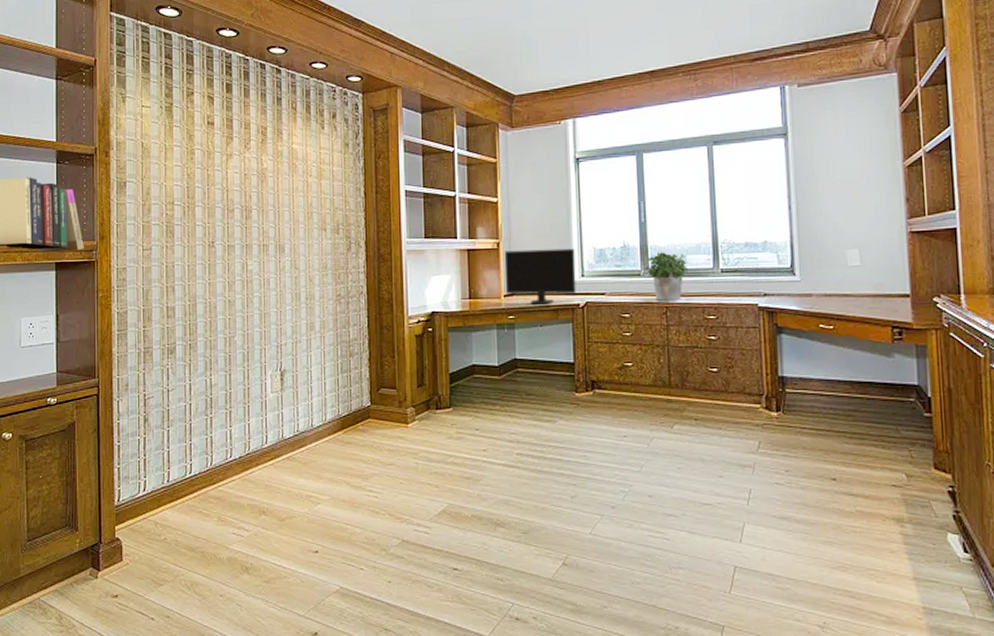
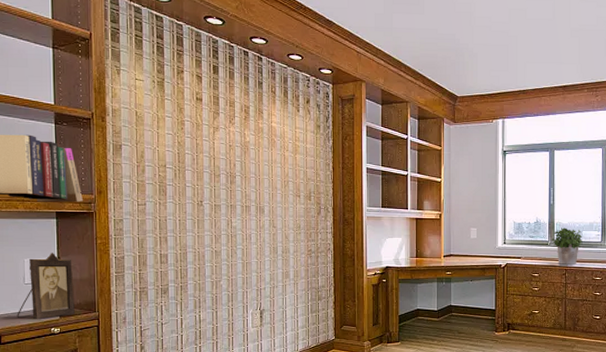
photo frame: none [11,310,73,388] -> present [17,253,75,319]
monitor: present [504,248,576,305] -> none [445,221,500,264]

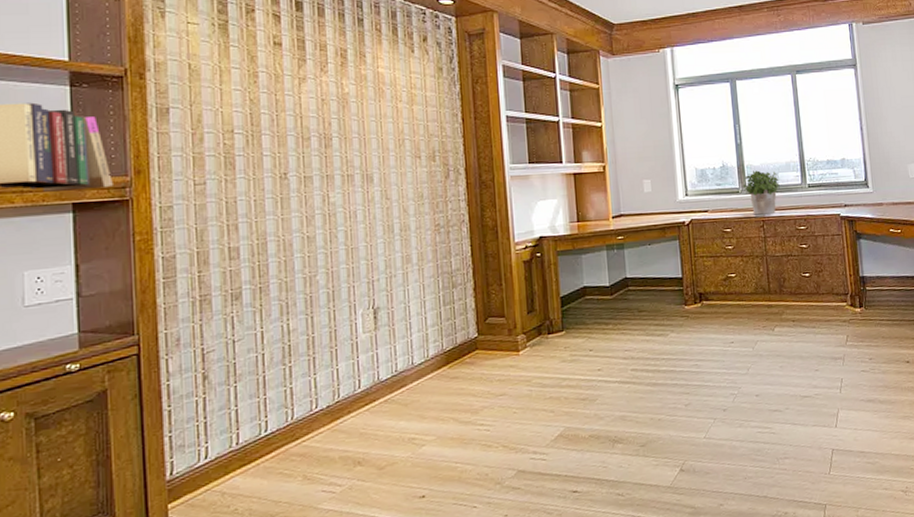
photo frame: present [17,253,75,319] -> none [11,259,102,357]

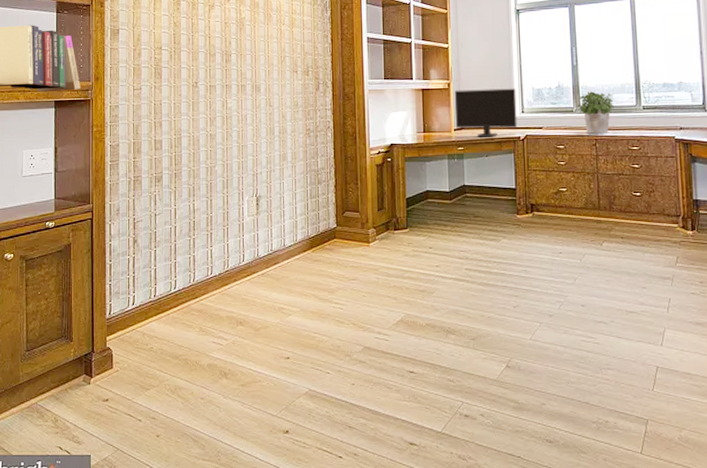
monitor: none [610,169,681,224] -> present [454,88,517,137]

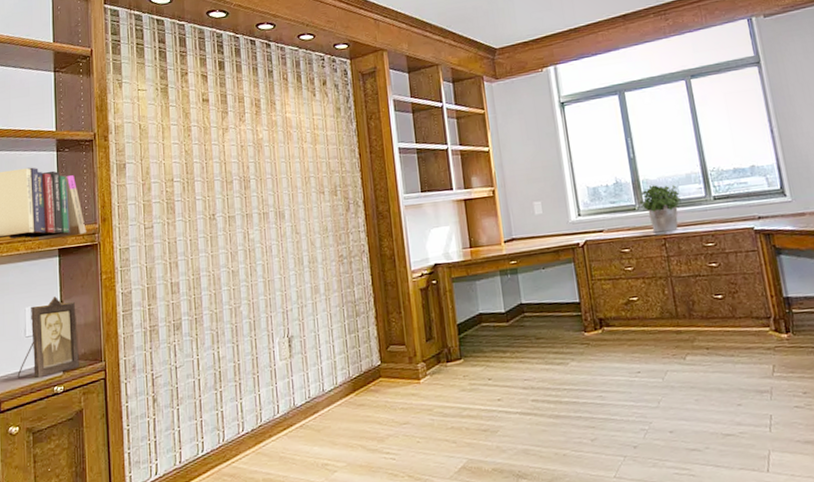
photo frame: none [13,143,69,213] -> present [17,296,79,380]
monitor: present [454,88,517,137] -> none [500,189,575,248]

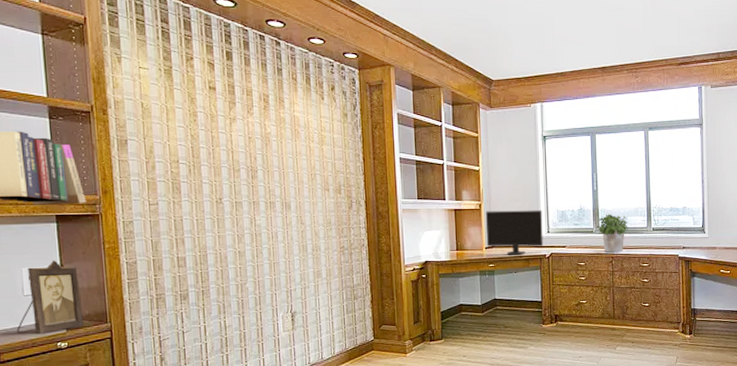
monitor: none [500,189,575,248] -> present [485,210,543,255]

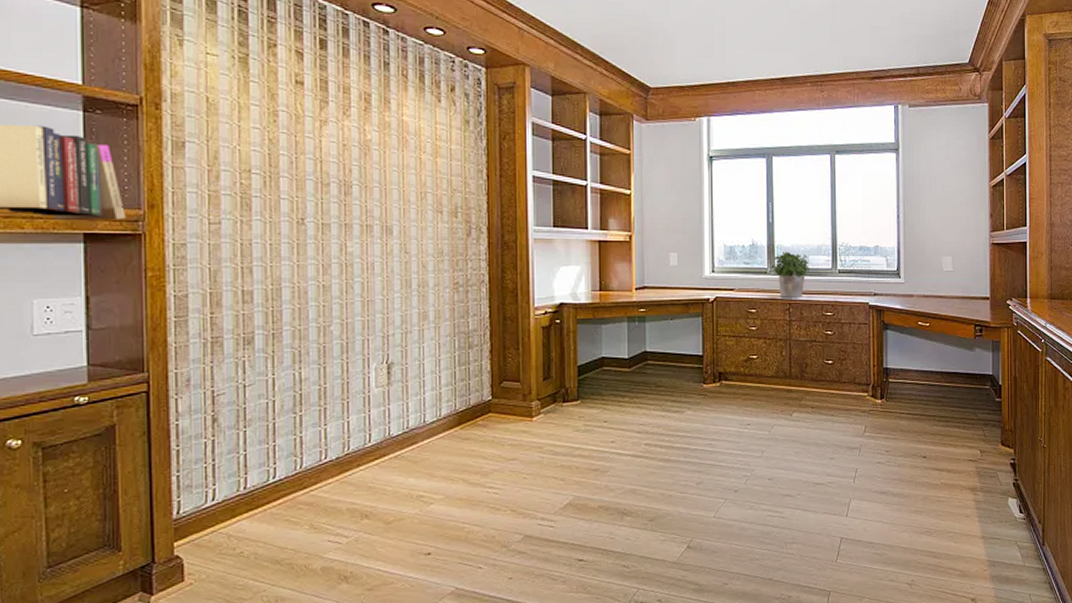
photo frame: present [16,260,84,334] -> none [19,290,111,385]
monitor: present [485,210,543,255] -> none [636,244,707,298]

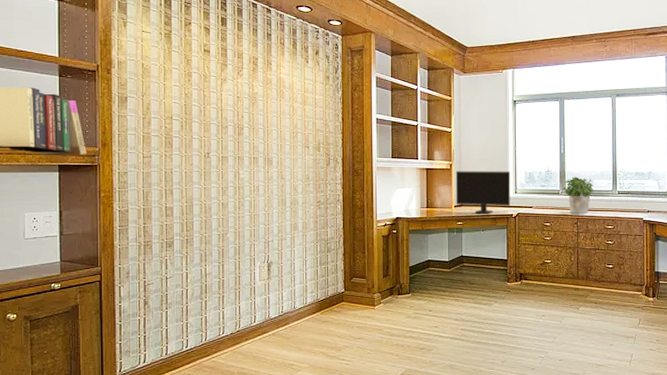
monitor: none [636,244,707,298] -> present [455,171,511,214]

